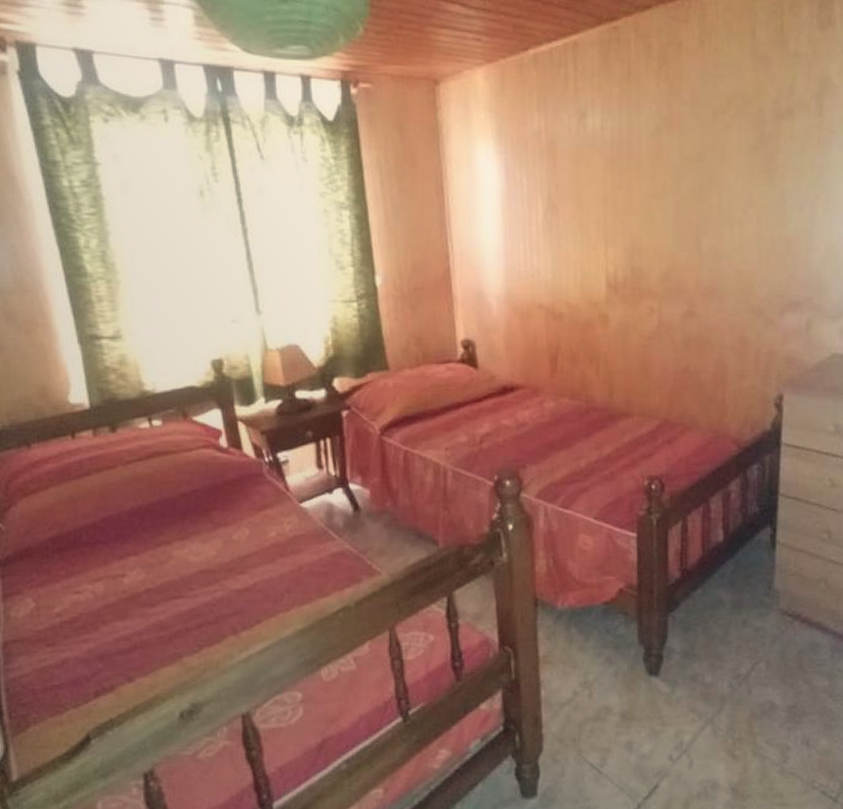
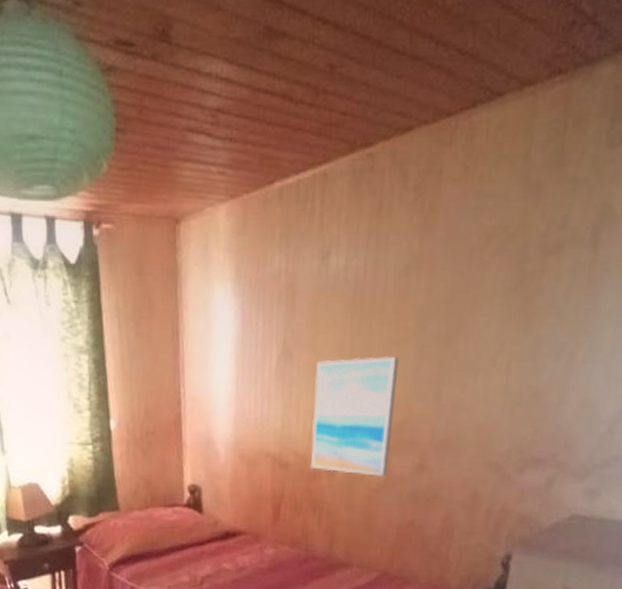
wall art: none [581,208,659,324] -> present [309,356,399,477]

